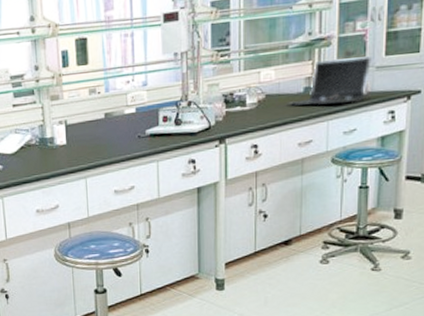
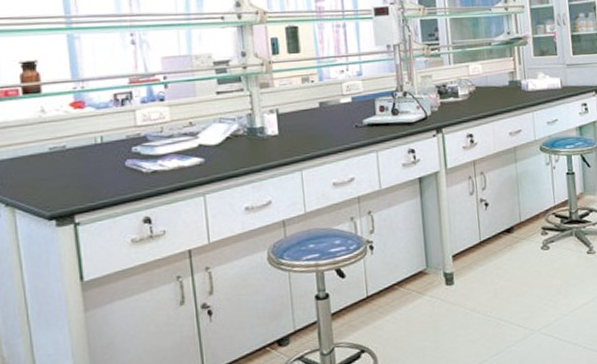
laptop computer: present [286,56,371,106] -> none [494,55,563,98]

